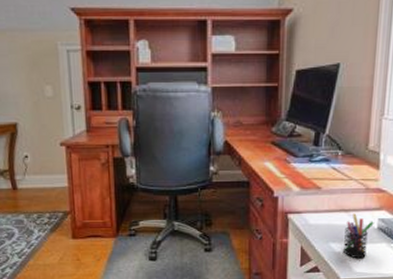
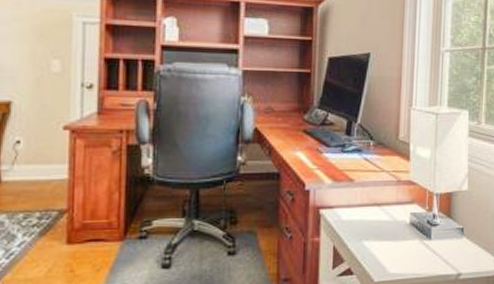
pen holder: present [343,213,374,259] -> none [377,207,406,258]

